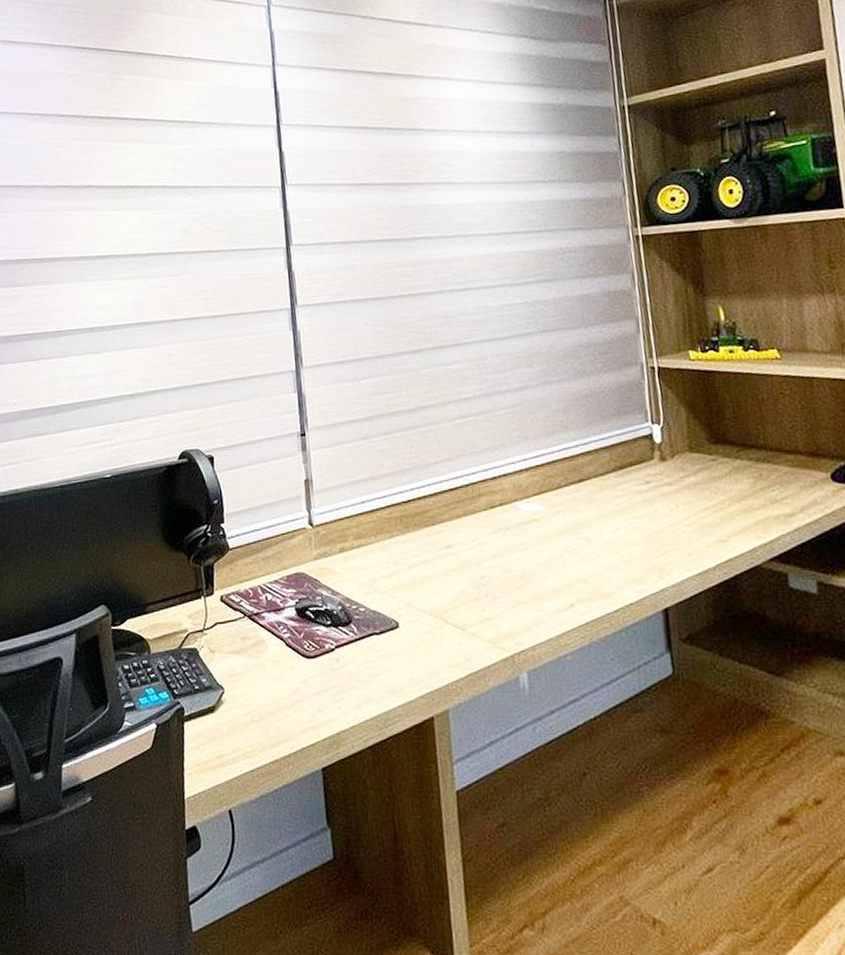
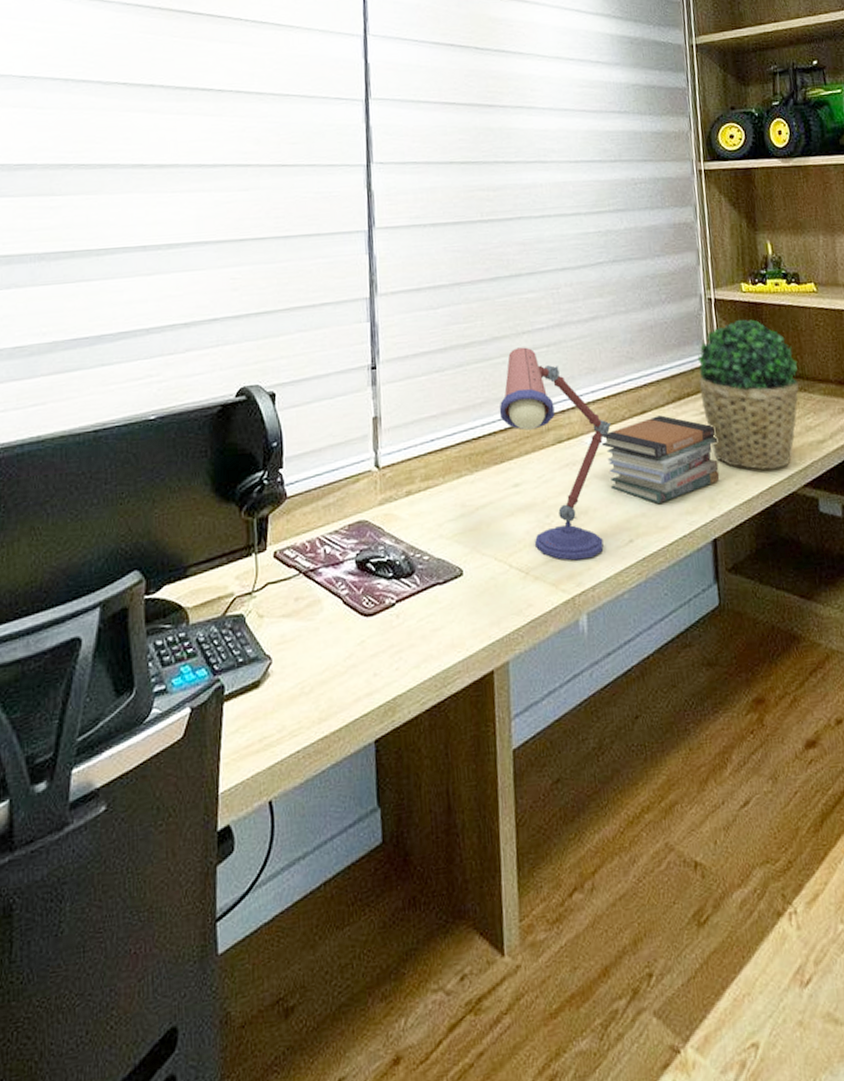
desk lamp: none [428,416,547,621] -> present [499,347,612,561]
book stack: none [536,484,670,572] -> present [601,415,720,505]
potted plant: none [640,388,761,542] -> present [697,319,799,470]

